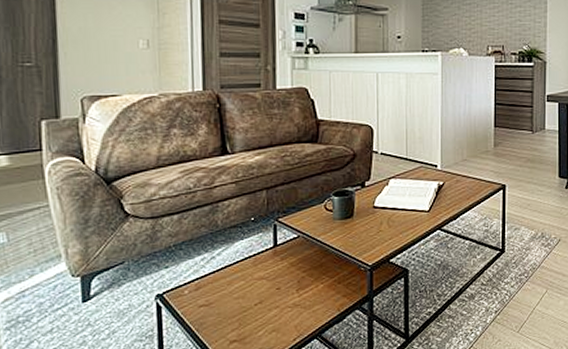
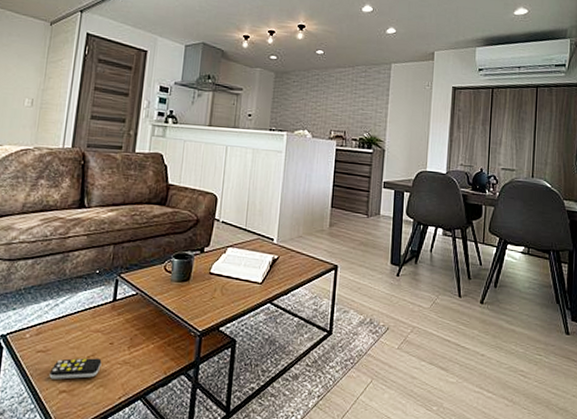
remote control: none [216,304,271,331] -> present [49,358,102,380]

